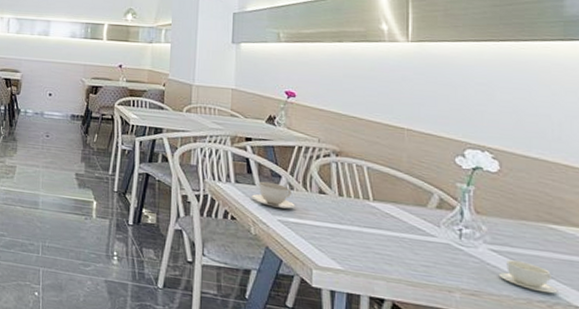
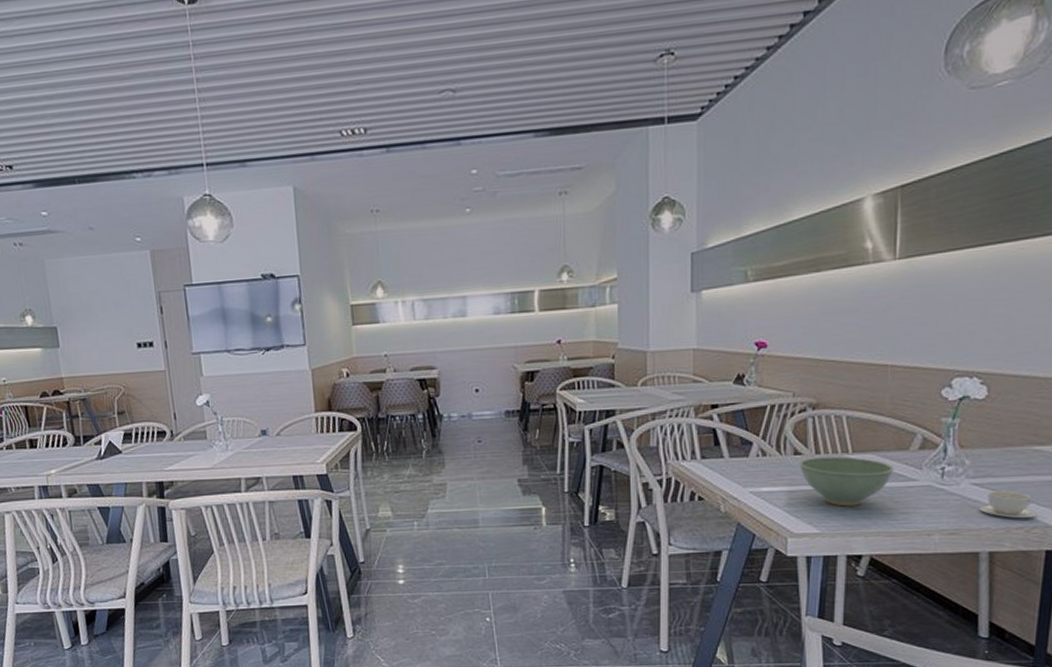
teacup: present [251,181,295,209] -> none [719,451,768,479]
bowl: none [323,198,413,251] -> present [798,456,894,507]

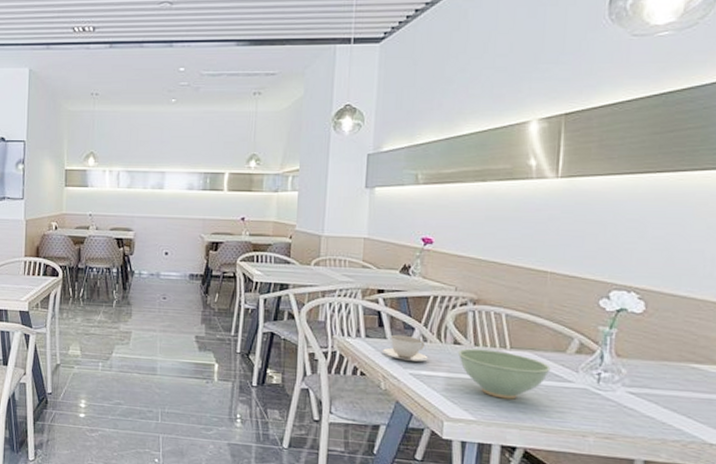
teacup: none [719,451,768,479] -> present [382,334,428,362]
teacup: present [979,490,1037,519] -> none [634,401,694,433]

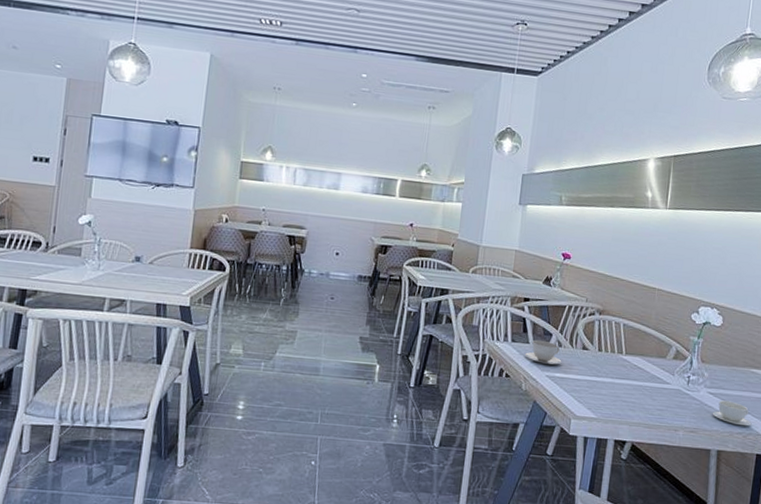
bowl: present [457,348,551,400] -> none [585,353,655,399]
teacup: none [634,401,694,433] -> present [712,400,752,426]

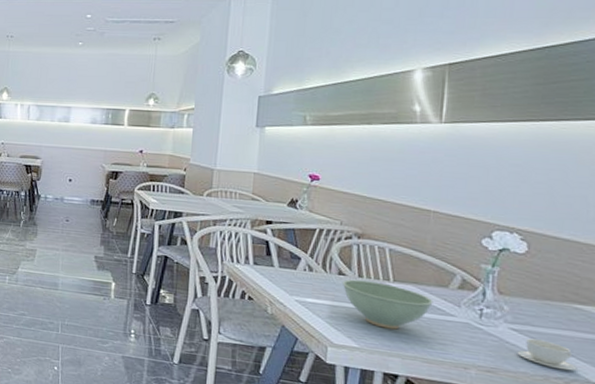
teacup: present [524,339,562,365] -> none [269,263,314,290]
bowl: none [585,353,655,399] -> present [342,279,433,330]

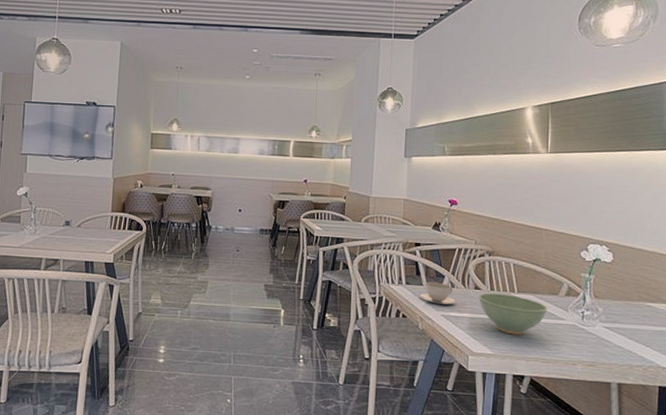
teacup: none [269,263,314,290] -> present [419,281,456,305]
teacup: present [517,338,577,371] -> none [609,334,651,359]

